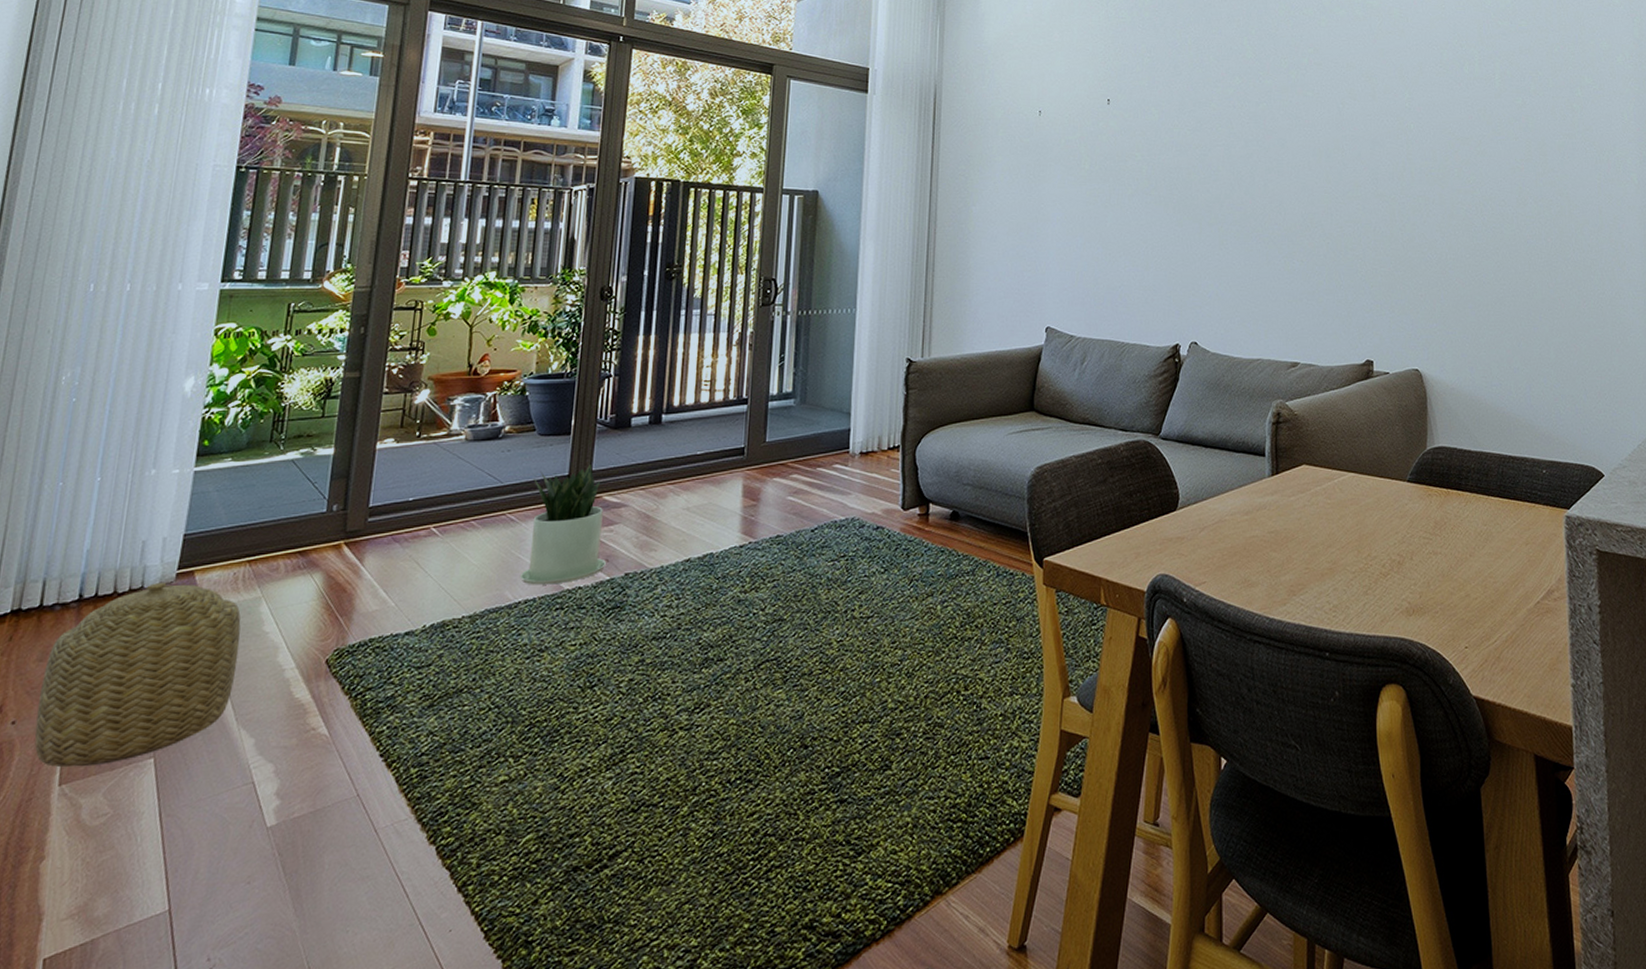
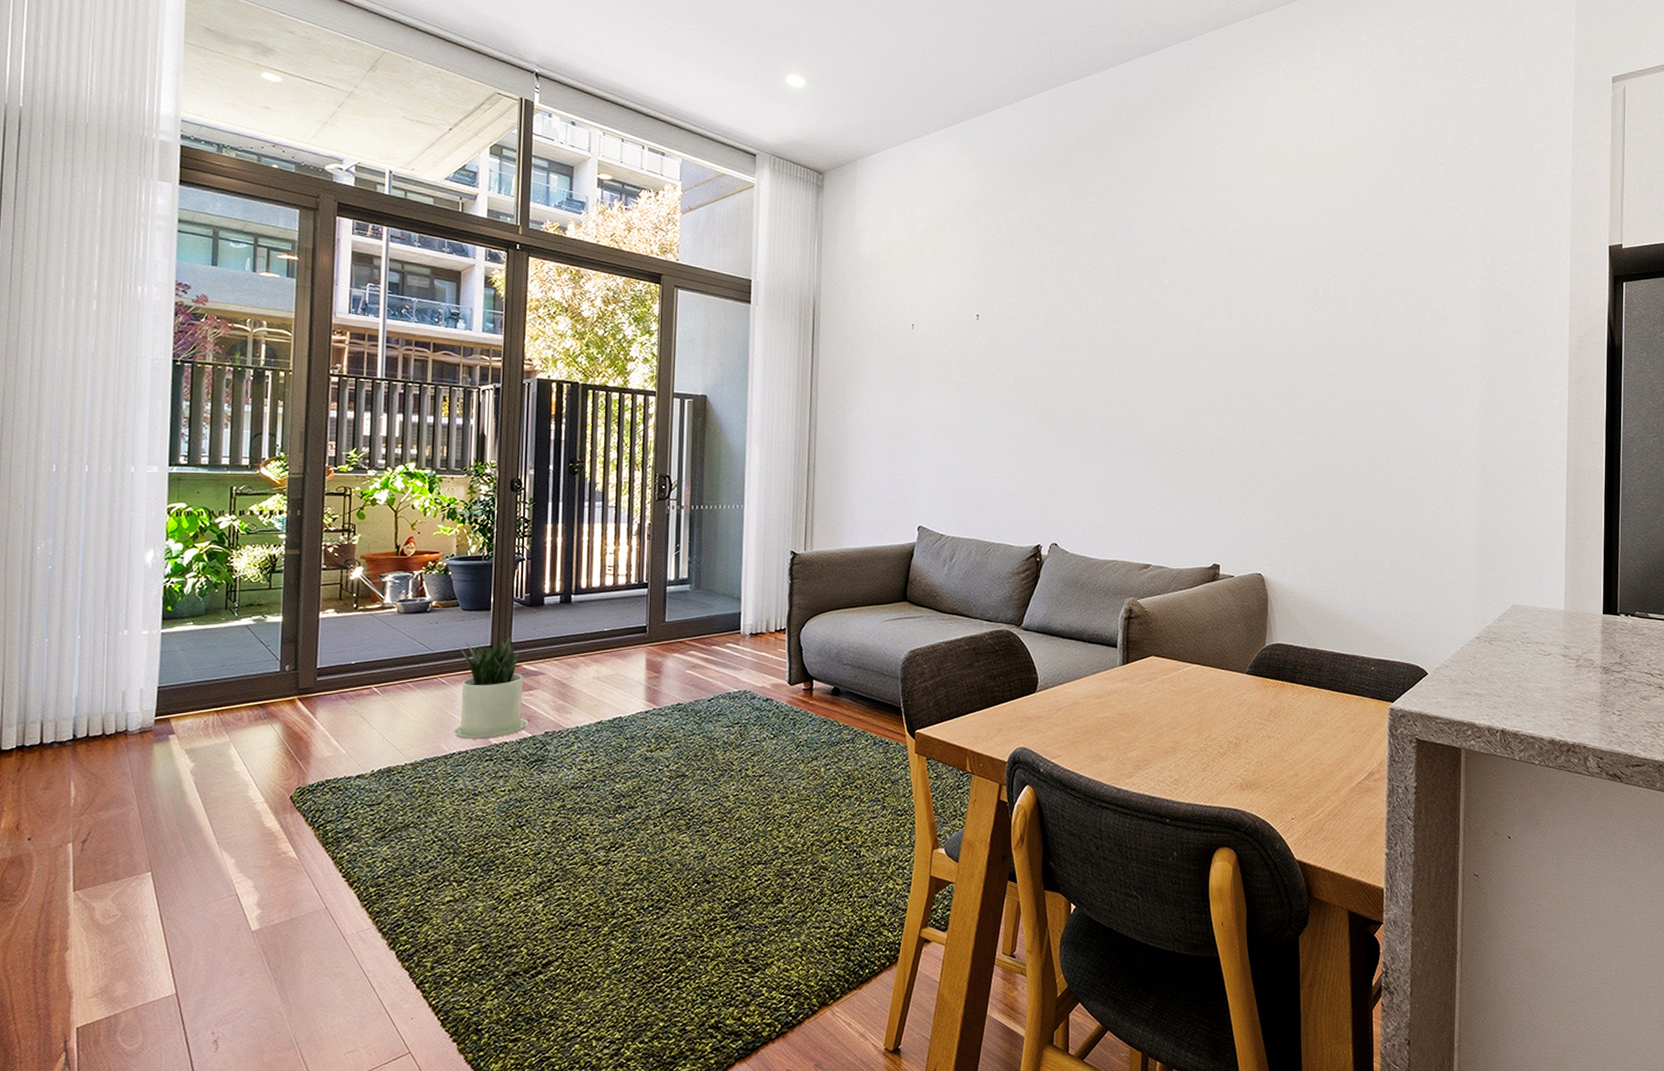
basket: present [34,582,241,768] -> none [48,726,215,877]

